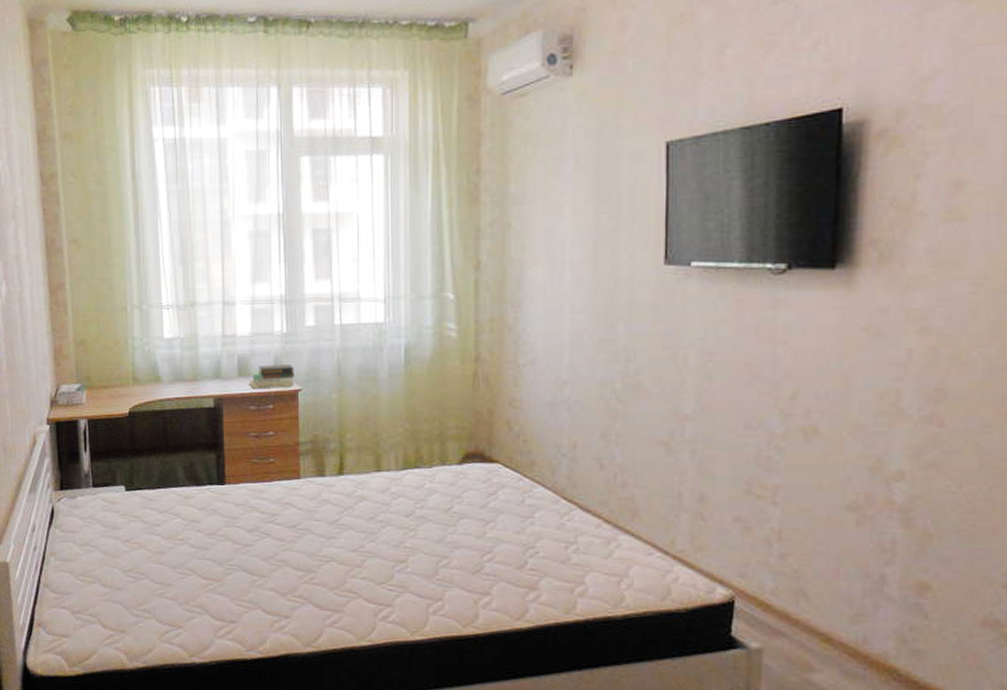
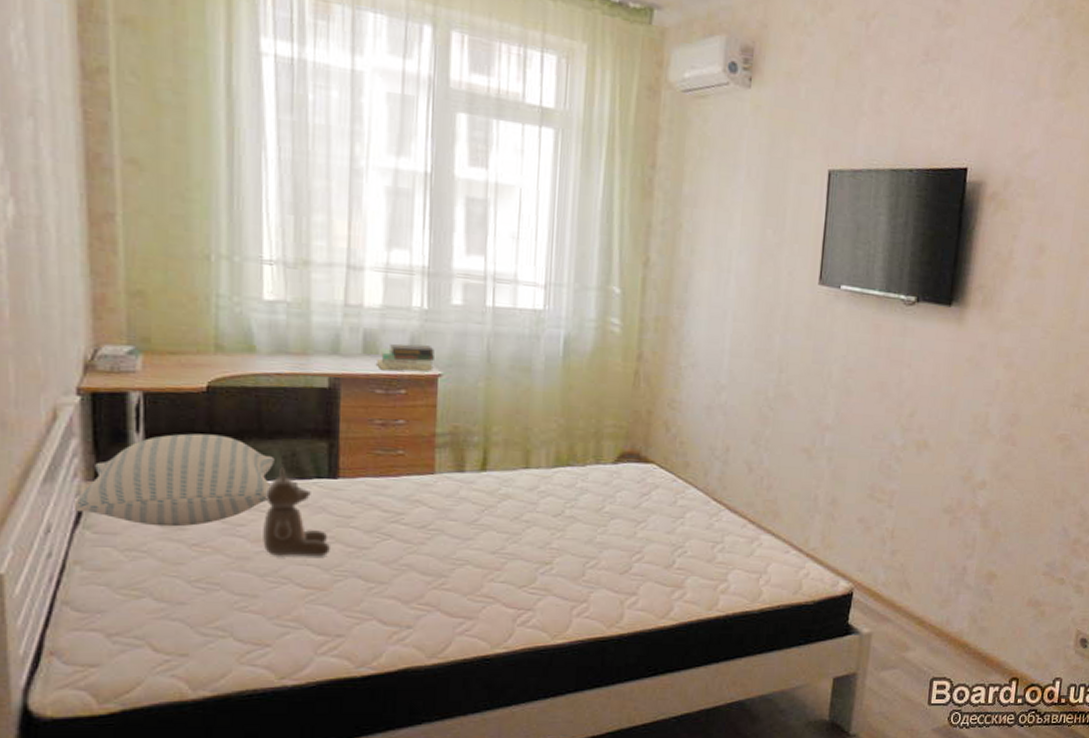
pillow: none [48,450,178,527] -> present [73,433,275,527]
stuffed bear: none [172,476,222,553] -> present [263,467,330,557]

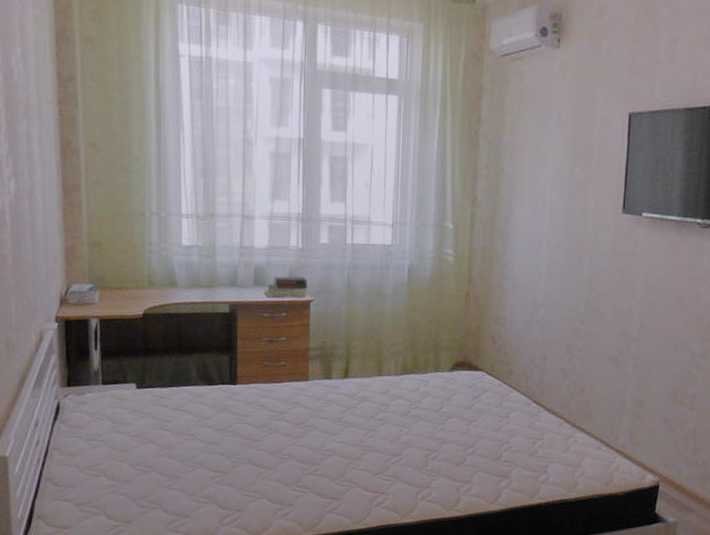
pillow: present [73,433,275,527] -> none [53,350,191,422]
stuffed bear: present [263,467,330,557] -> none [183,376,231,447]

